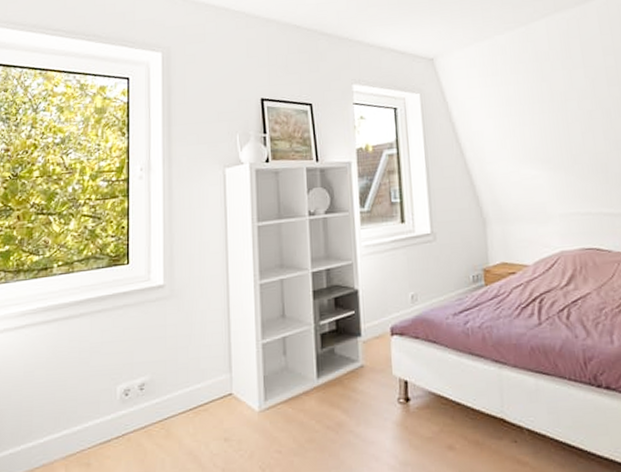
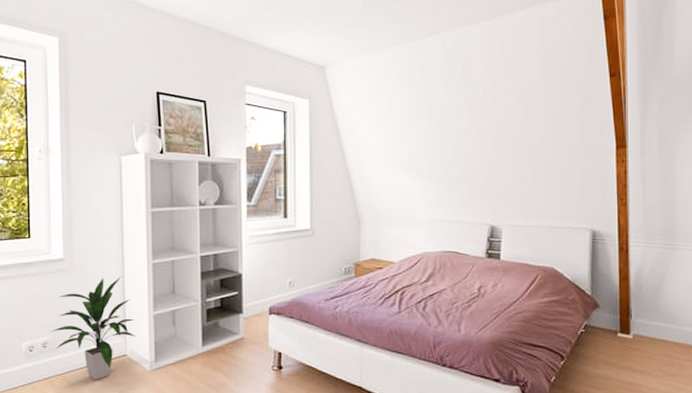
indoor plant: none [149,300,242,427] -> present [51,276,136,380]

